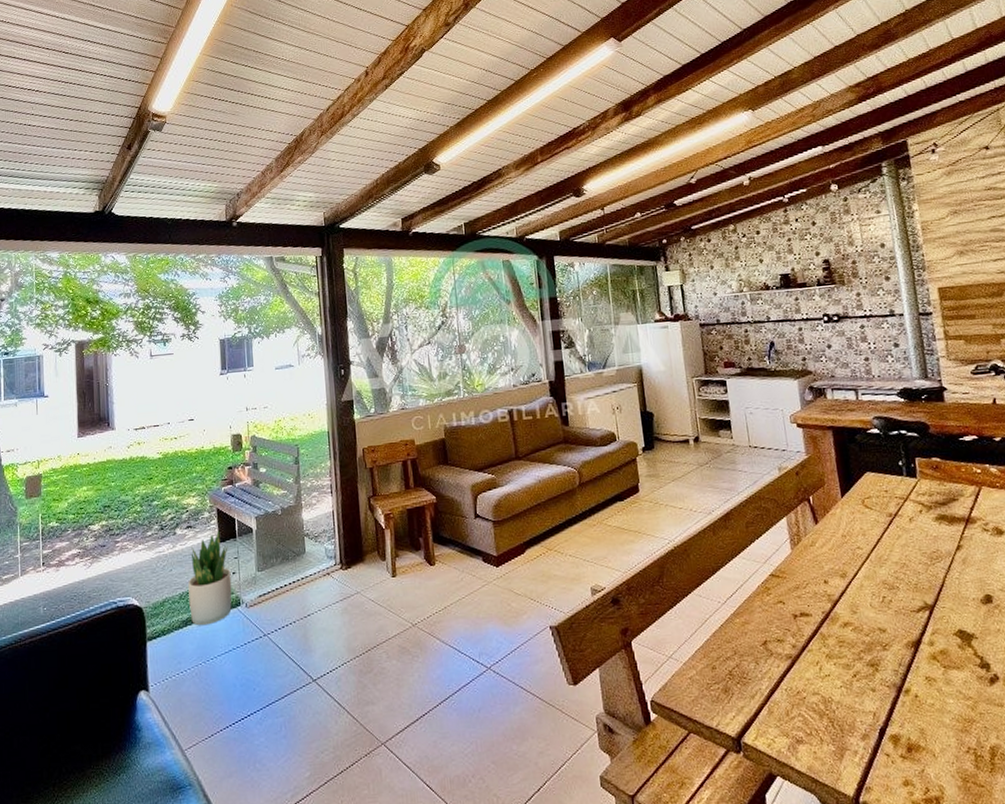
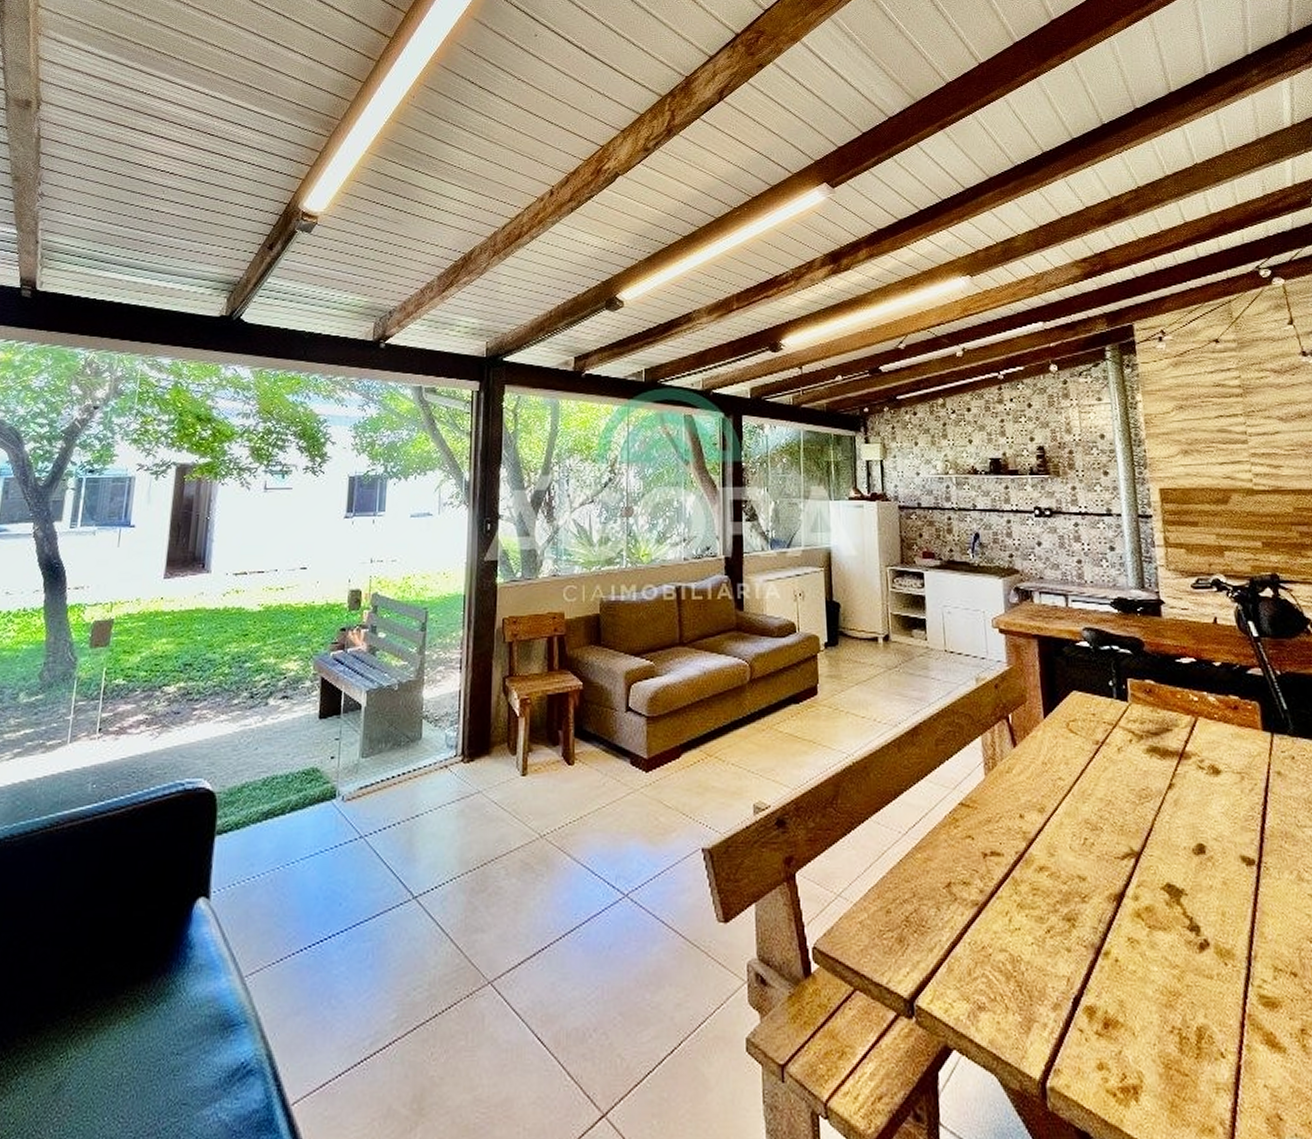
planter: present [188,530,232,626] -> none [273,704,329,820]

